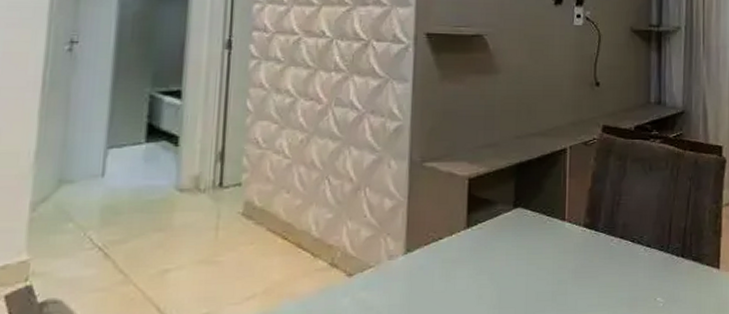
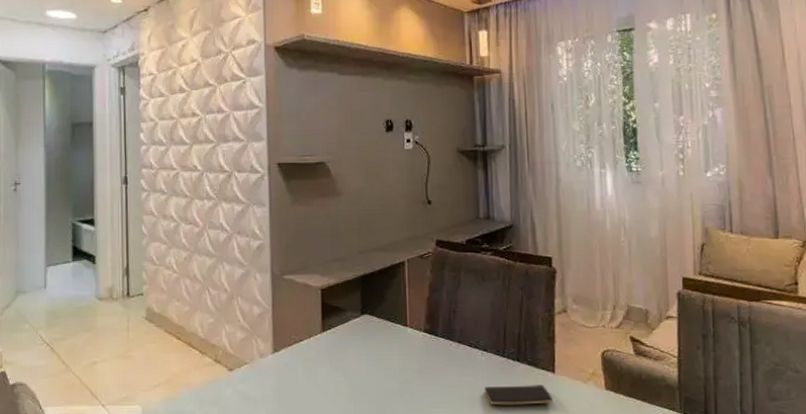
smartphone: none [645,282,717,306] -> present [484,385,554,405]

